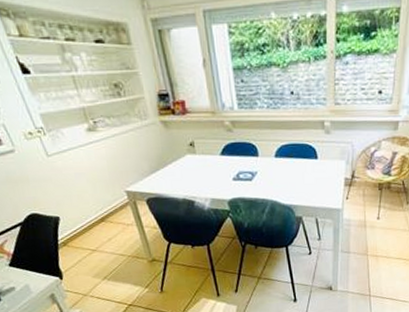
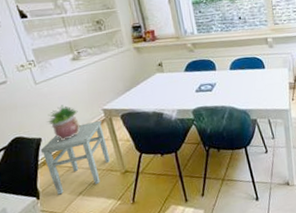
stool: none [59,203,135,277] -> present [40,120,110,195]
potted plant: none [64,182,102,222] -> present [47,105,81,141]

